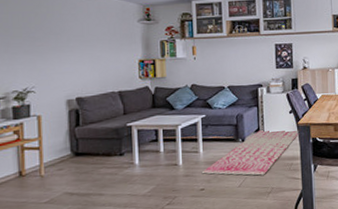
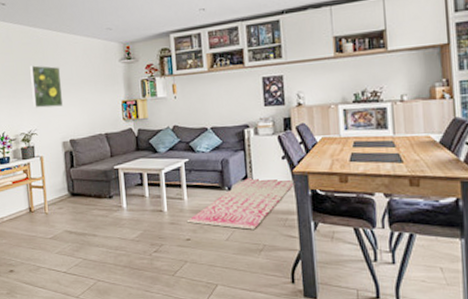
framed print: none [30,19,71,65] -> present [30,65,64,109]

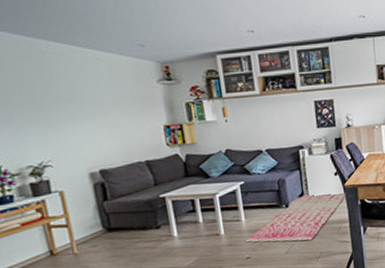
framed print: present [30,65,64,109] -> none [32,84,87,136]

